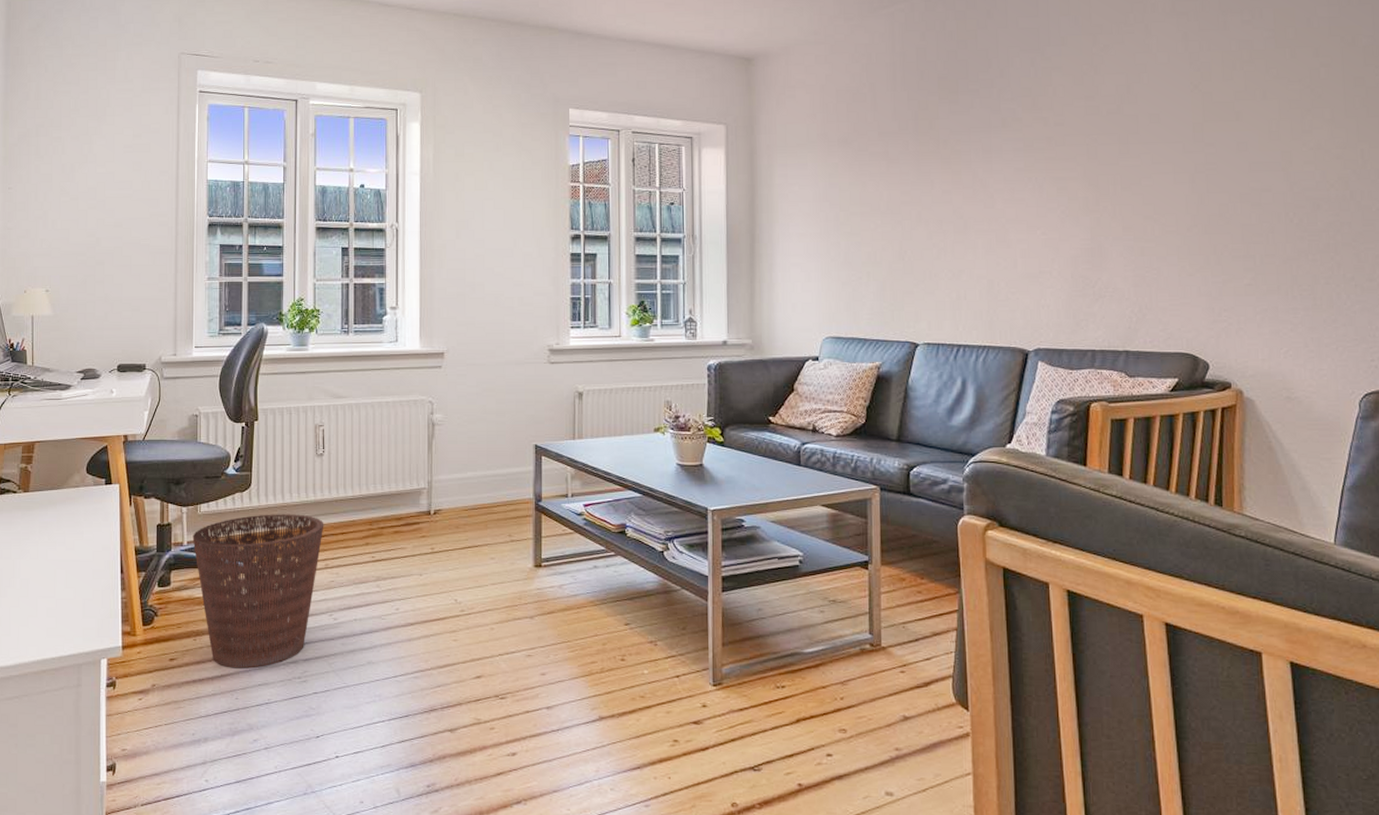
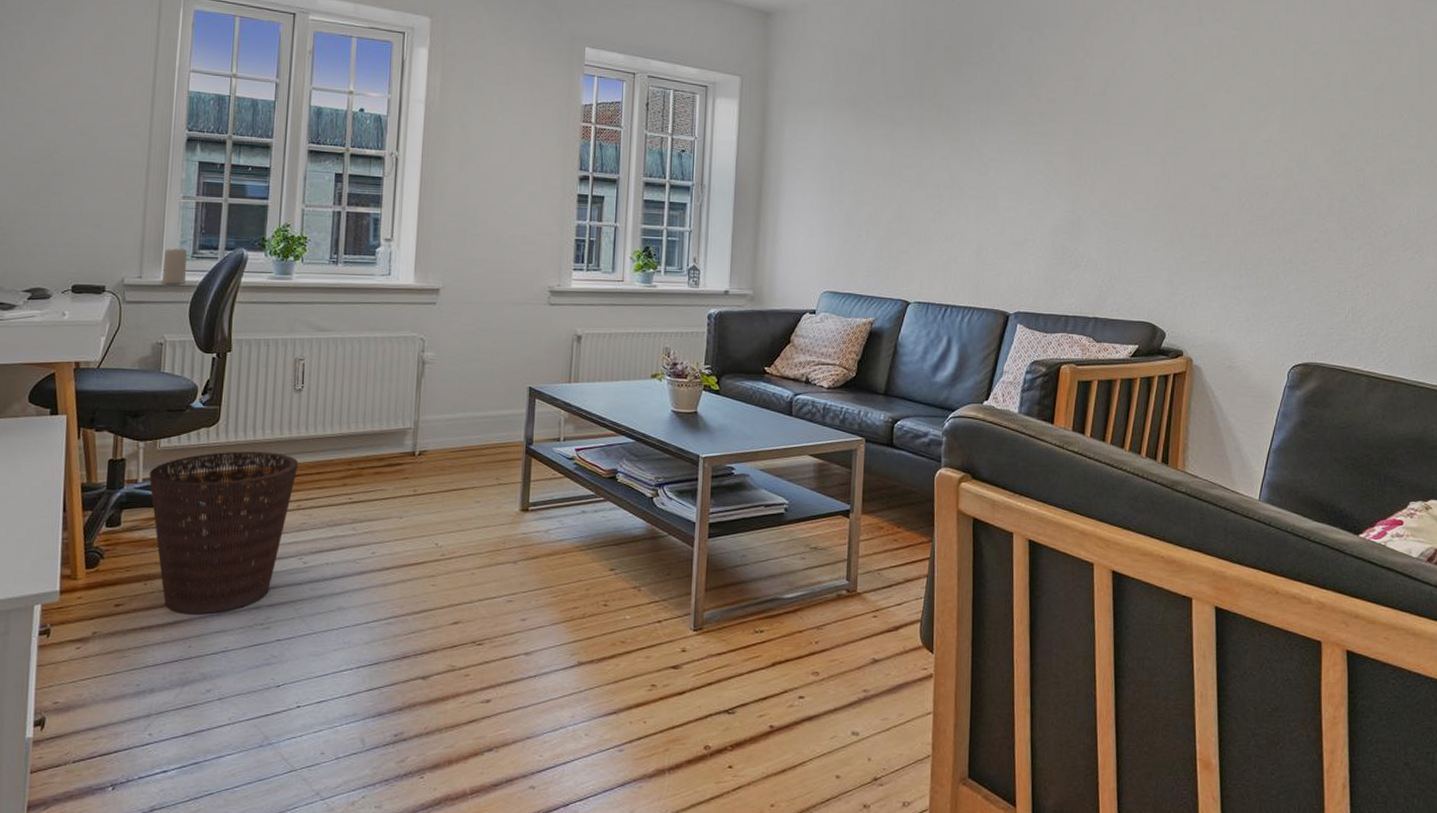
candle: none [193,326,215,361] -> present [161,248,187,286]

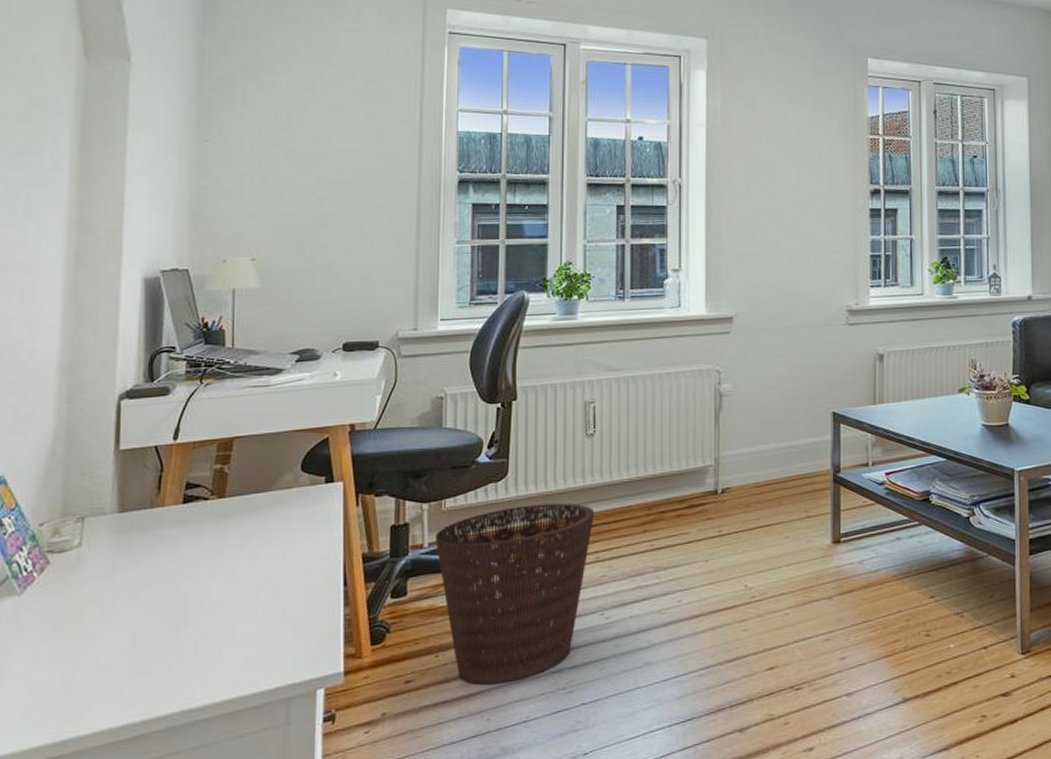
candle: present [161,248,187,286] -> none [438,295,465,335]

